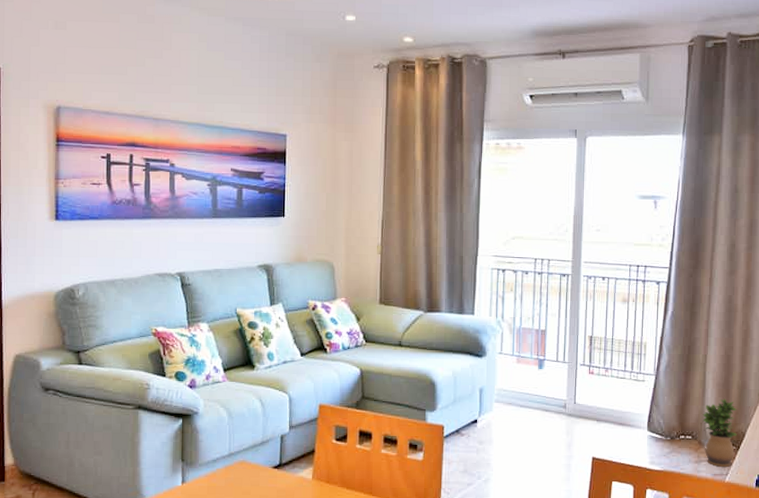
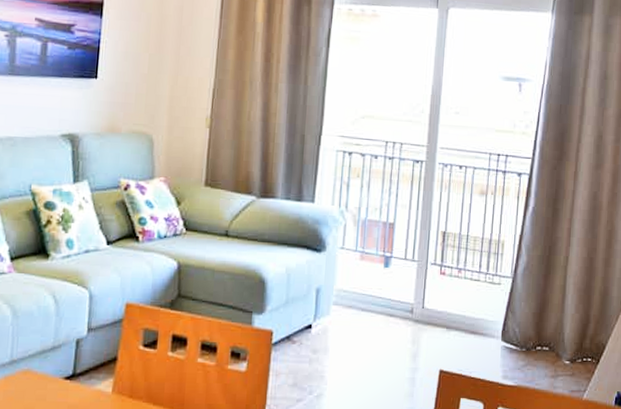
potted plant: present [702,398,737,467] -> none [561,306,597,382]

